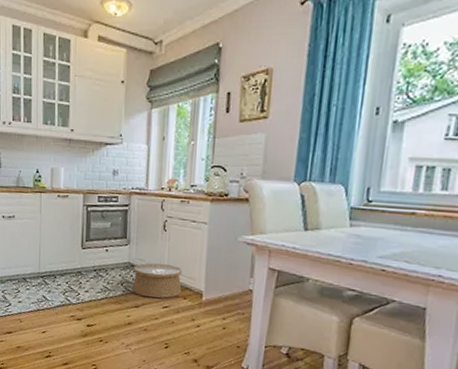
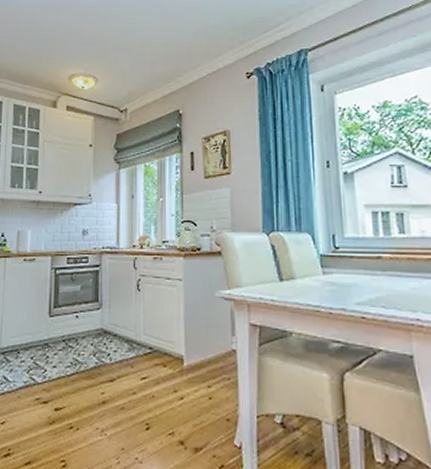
woven basket: present [132,263,182,299] -> none [105,327,160,369]

